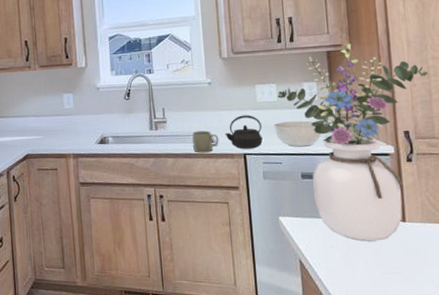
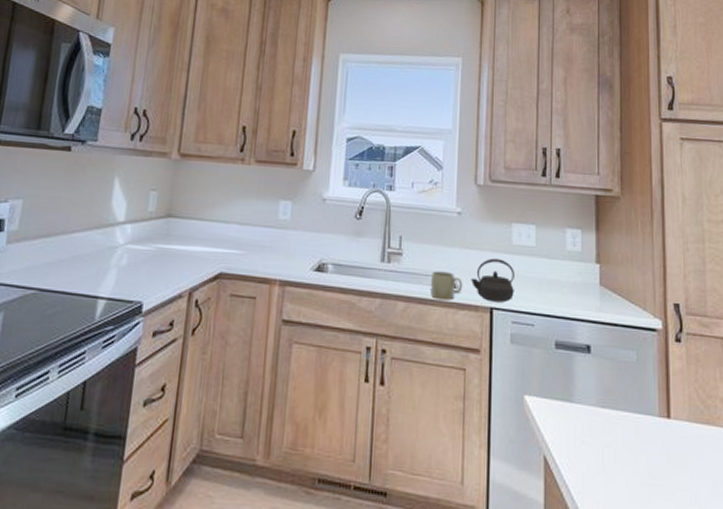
bowl: present [273,121,321,148] -> none [528,273,581,309]
bouquet: present [277,44,428,242] -> none [536,190,703,441]

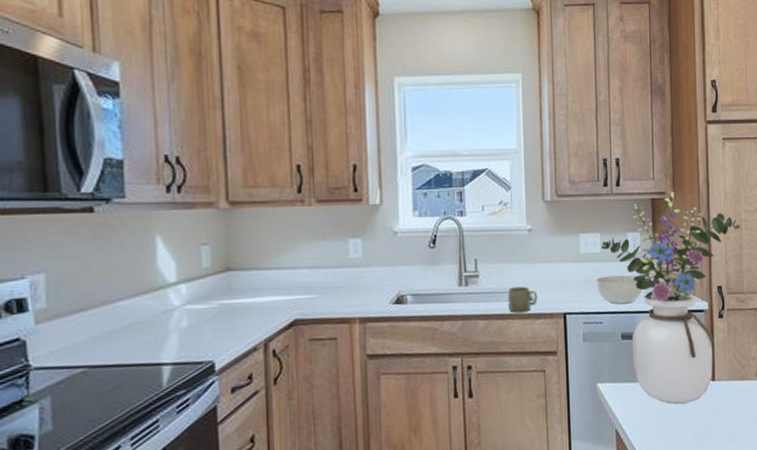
kettle: present [470,258,514,303] -> none [544,268,584,308]
bowl: none [528,273,581,309] -> present [596,275,642,305]
bouquet: none [536,190,703,441] -> present [601,192,741,405]

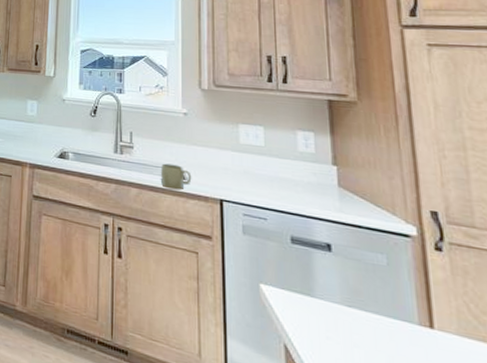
bowl: present [596,275,642,305] -> none [258,171,318,207]
bouquet: present [601,192,741,405] -> none [264,95,464,347]

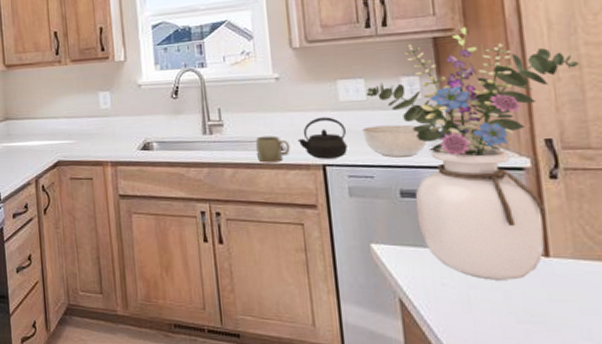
kettle: none [199,155,244,196] -> present [297,117,347,159]
bowl: none [258,171,318,207] -> present [361,125,426,159]
bouquet: none [264,95,464,347] -> present [366,27,579,280]

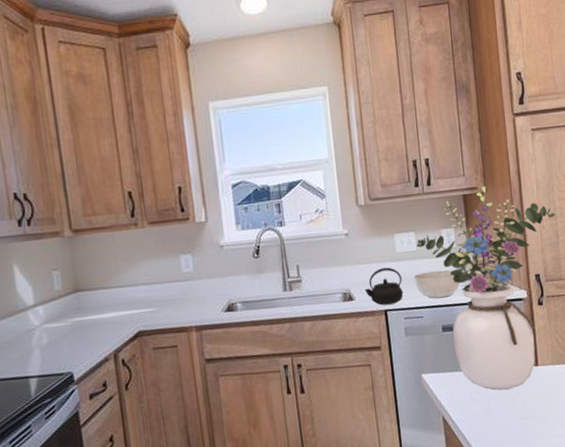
mug: present [255,136,291,163] -> none [329,287,359,314]

